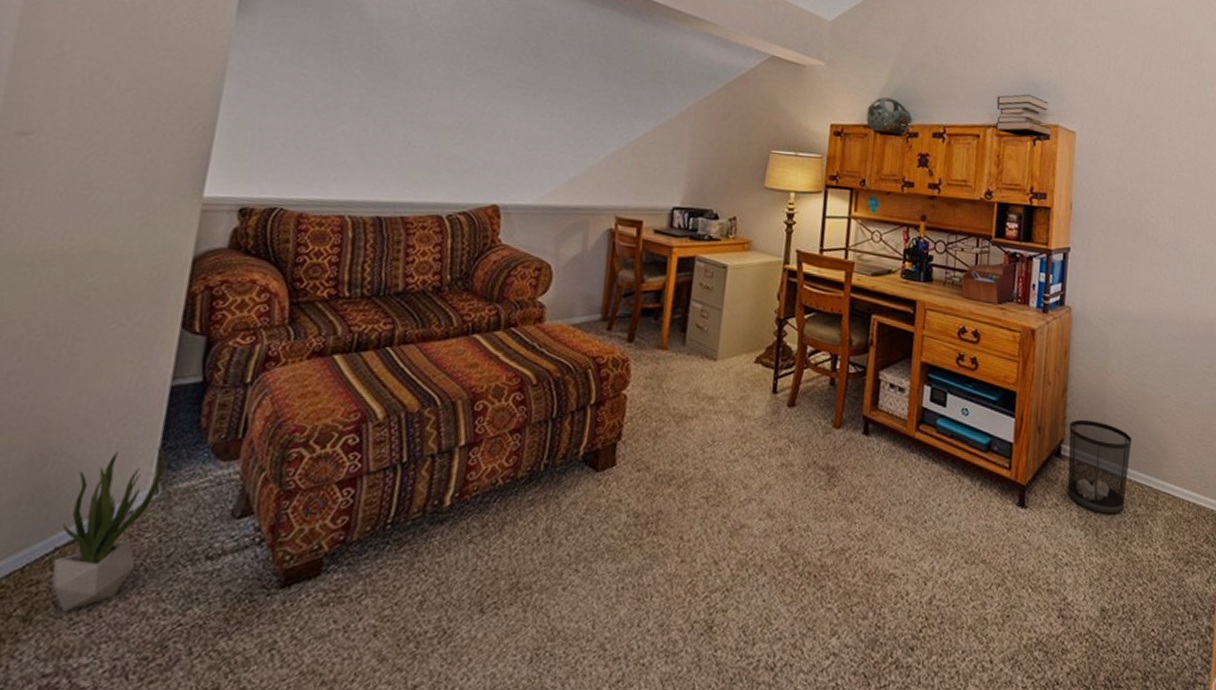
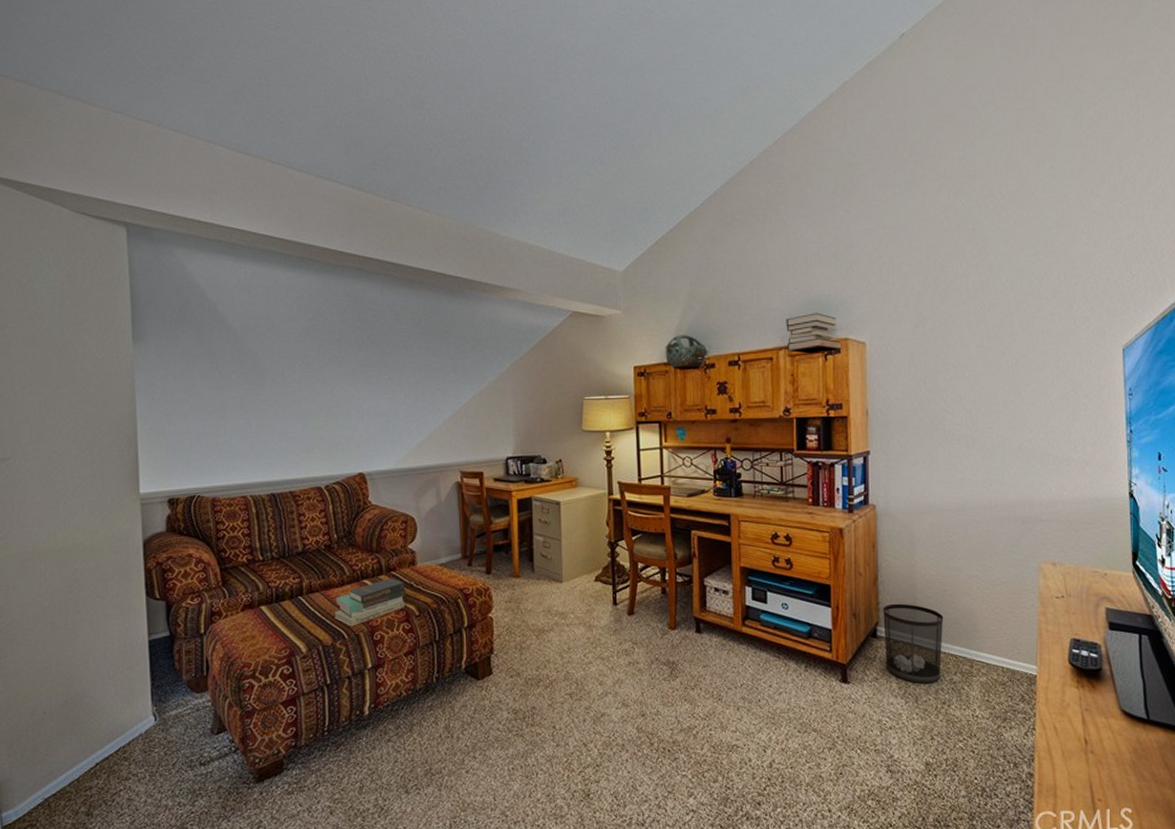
potted plant: present [50,447,166,612] -> none [97,686,158,808]
books: none [428,335,526,391] -> present [334,578,406,627]
sewing box: present [960,262,1017,304] -> none [768,471,822,510]

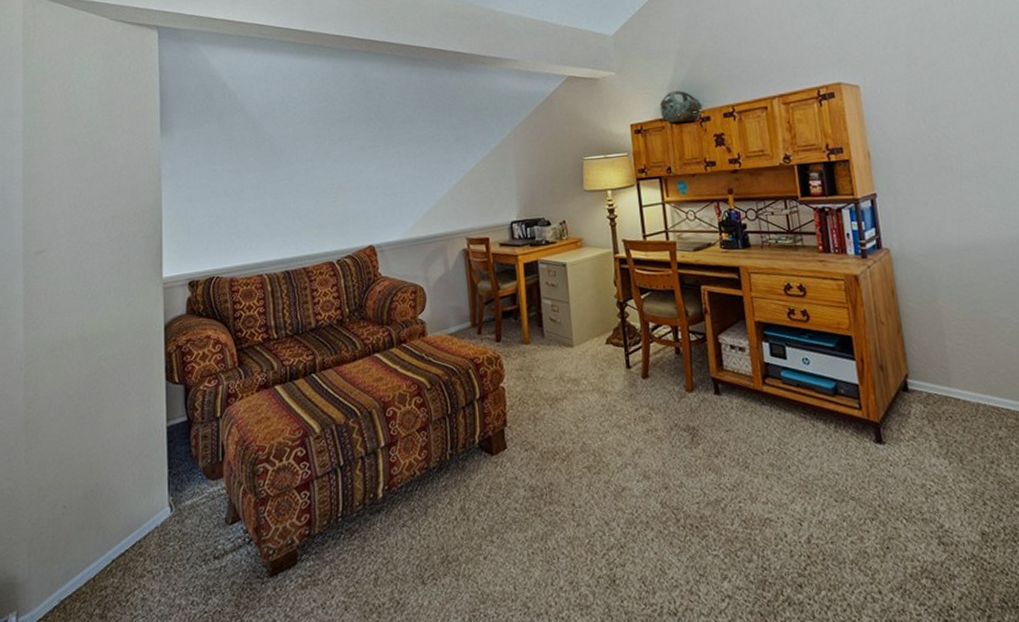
books: present [334,578,406,627] -> none [347,350,417,403]
books: present [786,313,842,354] -> none [776,60,836,101]
waste bin: present [883,603,944,684] -> none [911,352,985,441]

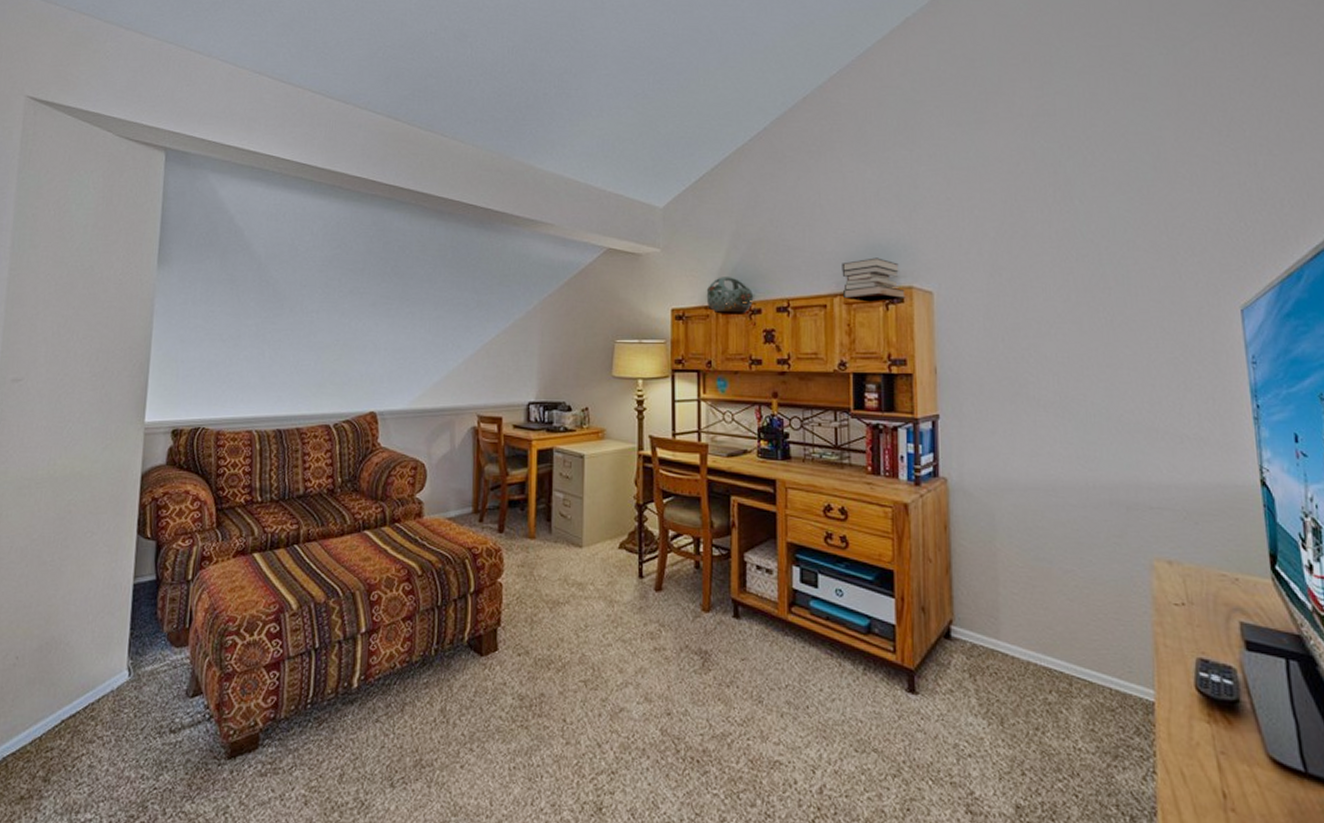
books: none [776,60,836,101] -> present [842,258,905,302]

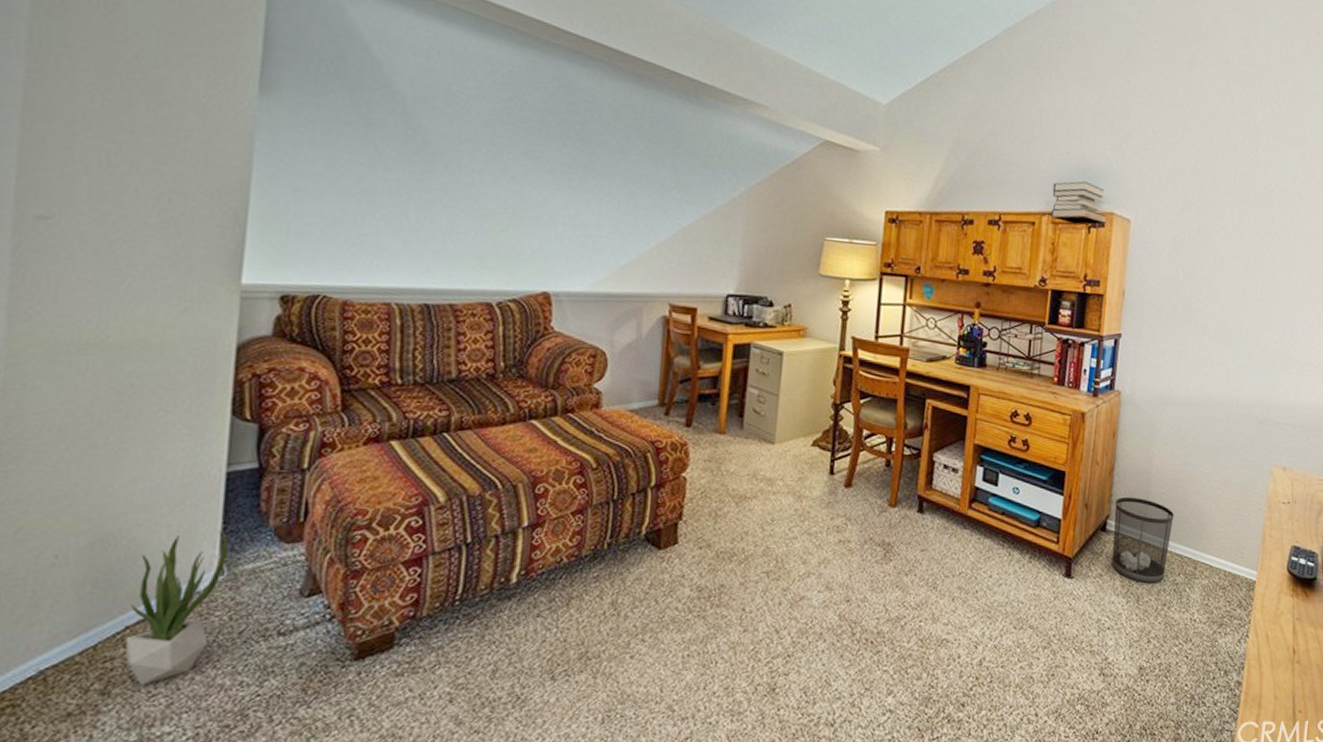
potted plant: none [61,636,135,775] -> present [125,530,229,686]
decorative basket: present [706,277,754,316] -> none [921,183,968,224]
waste bin: none [958,598,1034,702] -> present [1111,496,1175,583]

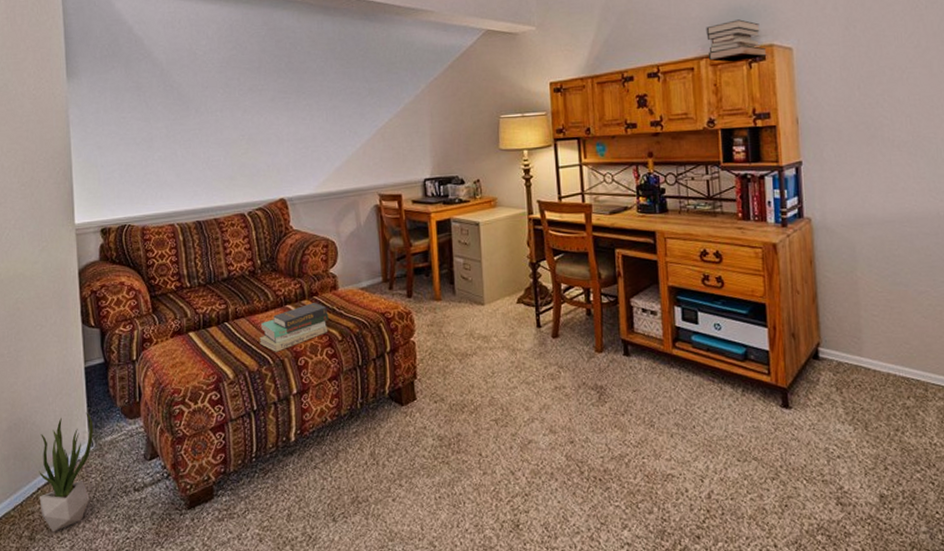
books: none [487,421,584,475] -> present [259,303,329,352]
waste bin: present [1111,496,1175,583] -> none [824,322,893,409]

